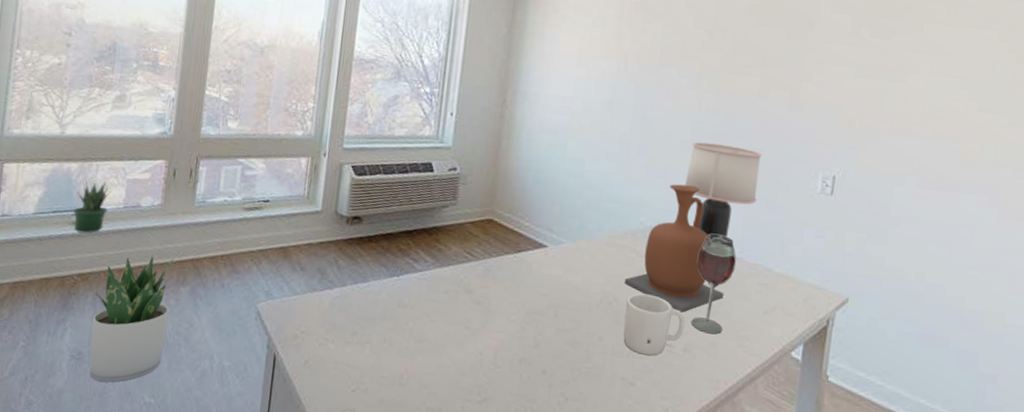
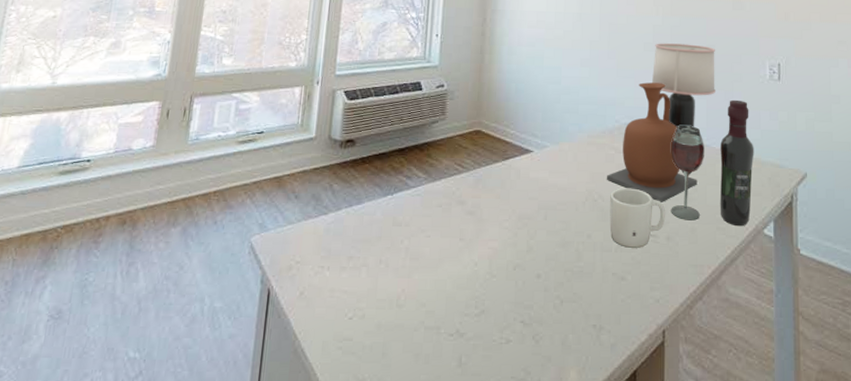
planter: present [72,181,112,234] -> none [60,127,103,183]
planter: present [89,255,175,383] -> none [69,197,166,341]
wine bottle: none [744,211,793,346] -> present [719,99,754,226]

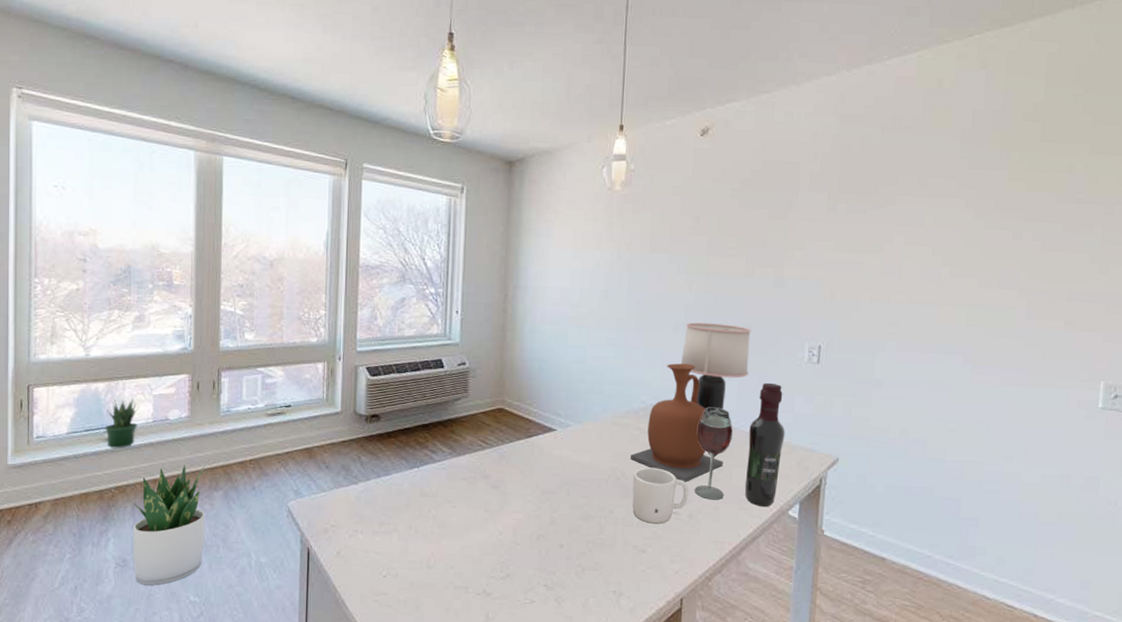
planter: none [60,127,103,183] -> present [104,398,140,449]
planter: none [69,197,166,341] -> present [129,464,206,586]

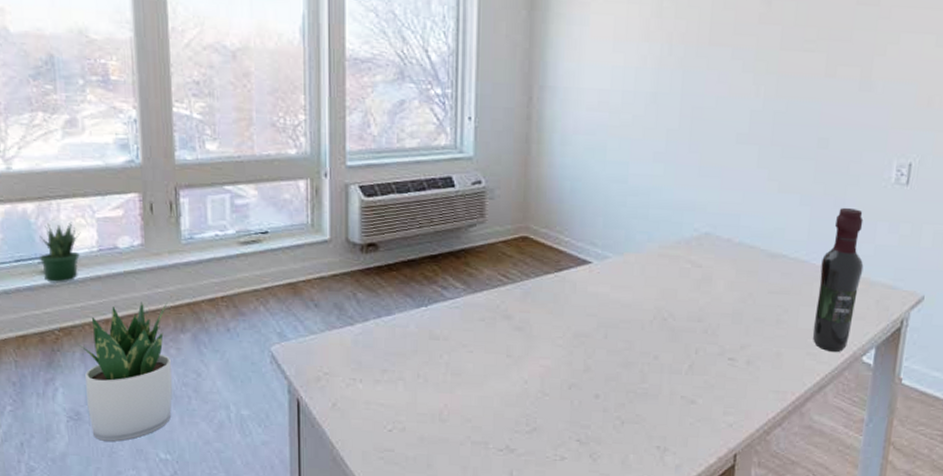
vase: present [629,363,723,482] -> none [679,183,789,324]
mug: present [632,467,689,524] -> none [680,306,748,371]
table lamp: present [680,322,751,410] -> none [742,134,829,240]
wineglass: present [694,407,734,500] -> none [754,236,803,345]

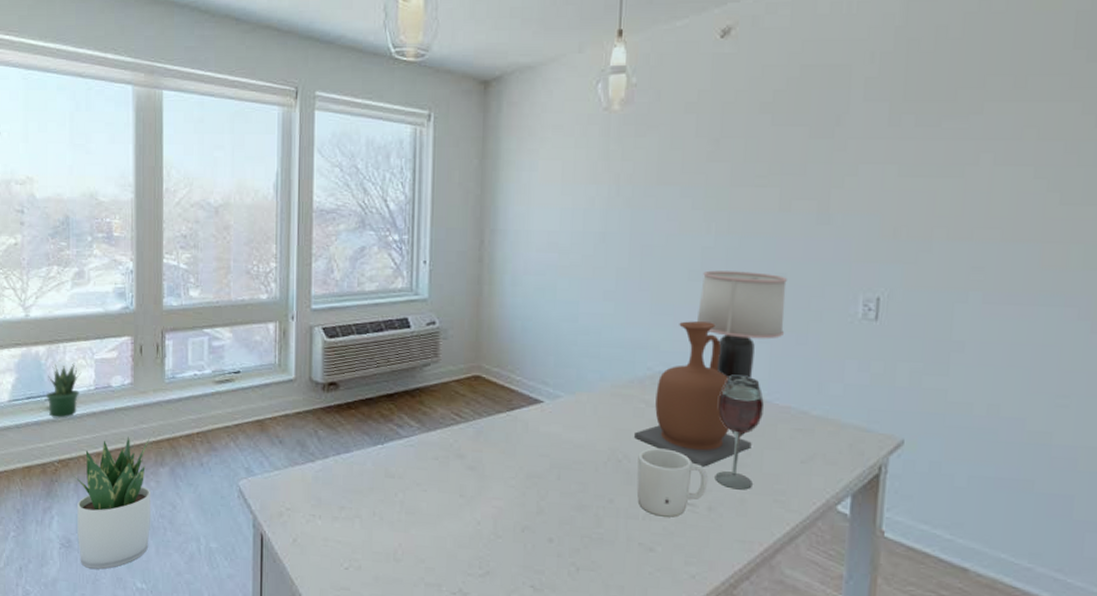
vase: none [679,183,789,324] -> present [633,321,752,467]
mug: none [680,306,748,371] -> present [636,448,708,517]
table lamp: none [742,134,829,240] -> present [696,270,787,379]
wineglass: none [754,236,803,345] -> present [715,375,765,490]
wine bottle: present [812,207,864,352] -> none [779,344,833,500]

